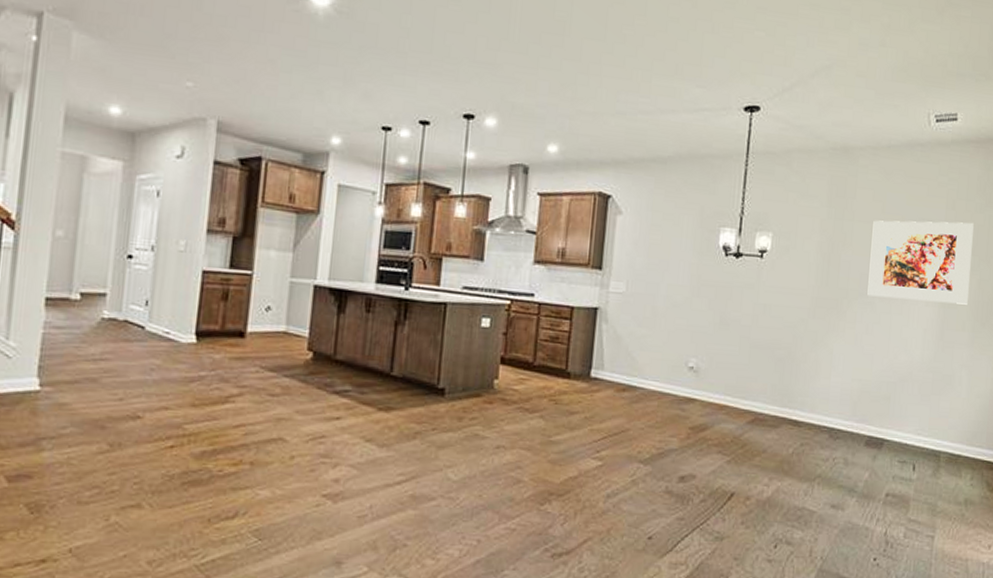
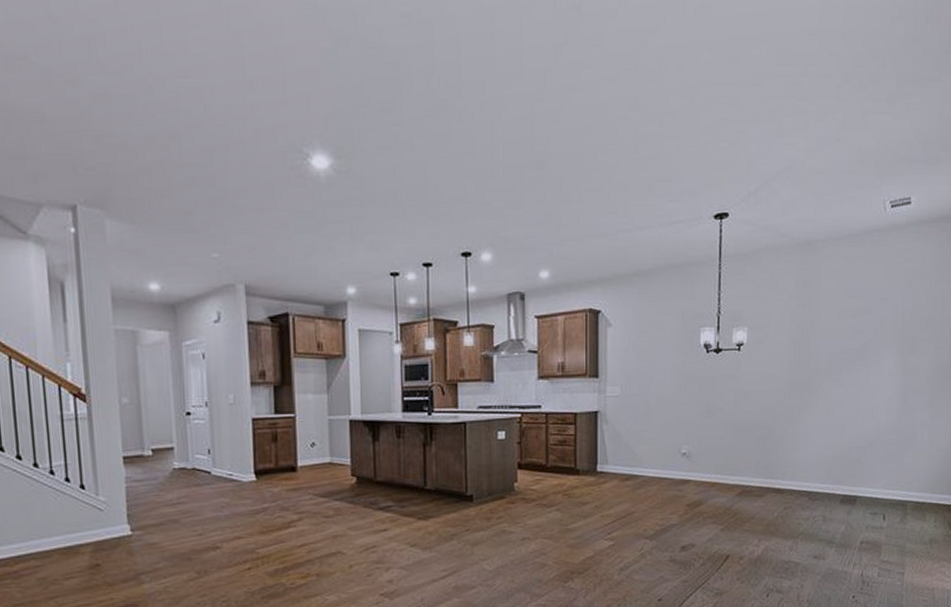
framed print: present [867,220,974,305] -> none [836,296,929,373]

